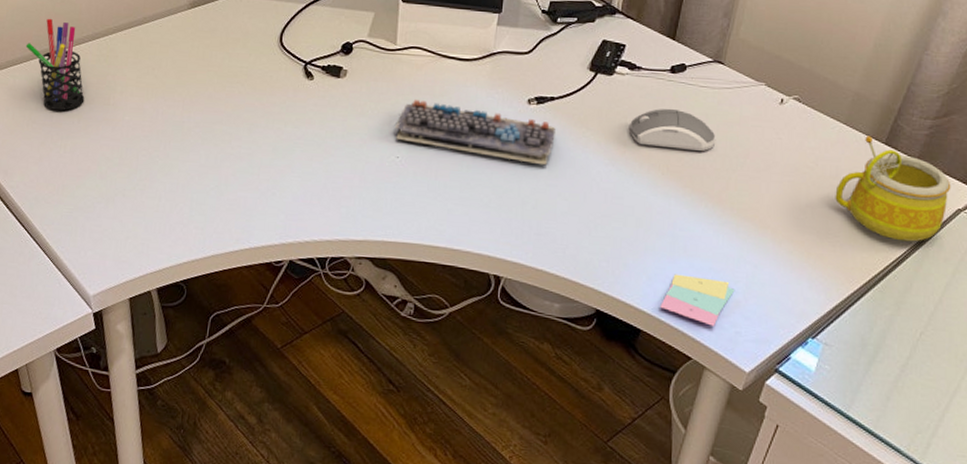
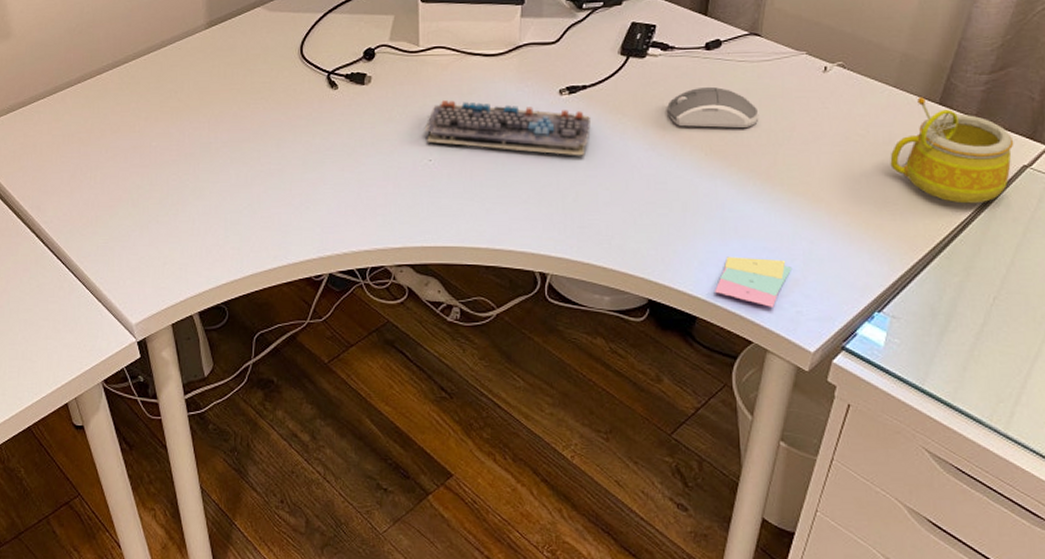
pen holder: present [25,18,85,110] -> none [47,50,110,142]

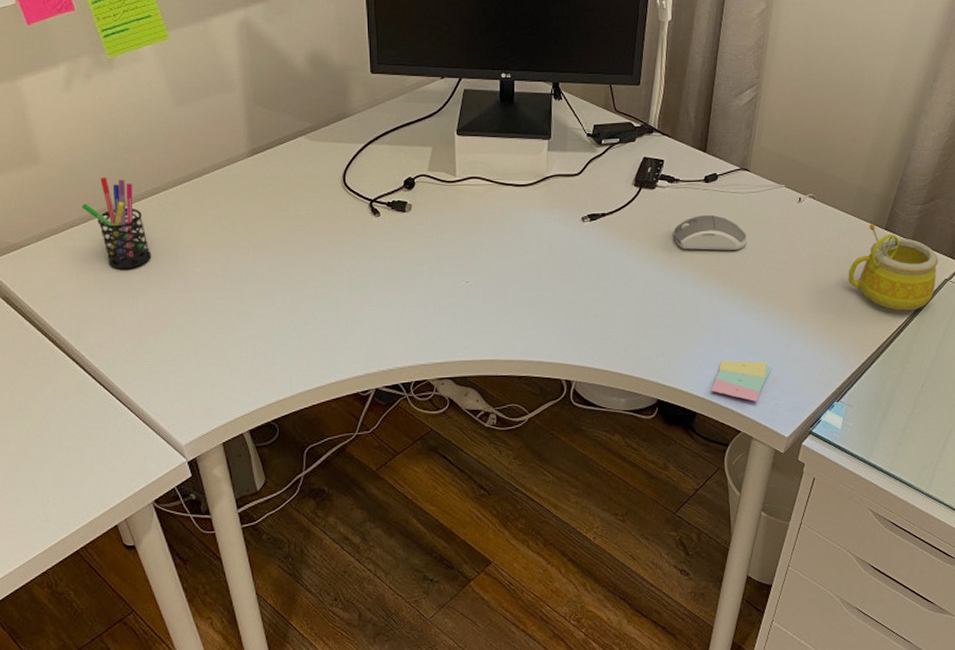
pen holder: none [47,50,110,142] -> present [81,177,152,268]
computer keyboard: present [424,99,590,156] -> none [461,226,609,276]

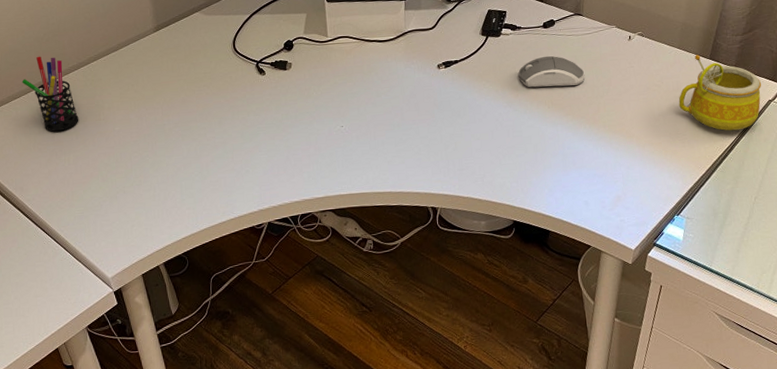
sticky notes: present [711,360,772,402] -> none [561,182,616,219]

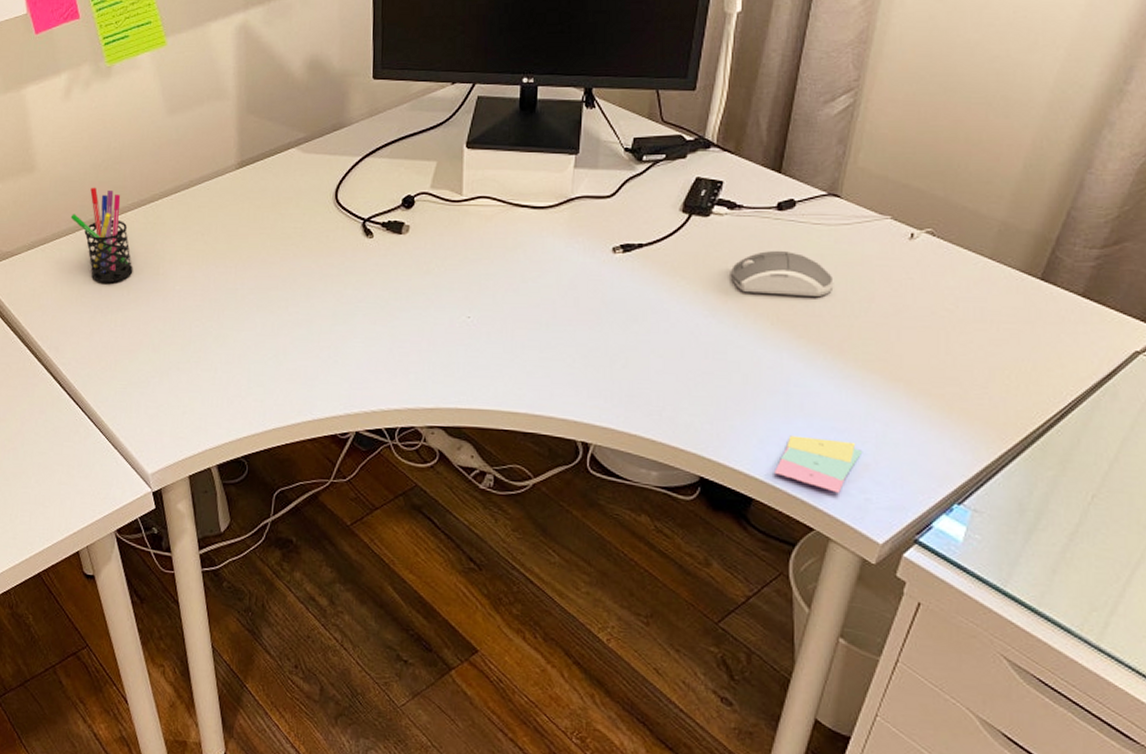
sticky notes: none [561,182,616,219] -> present [775,435,863,493]
mug: present [678,55,762,131] -> none [981,271,1126,391]

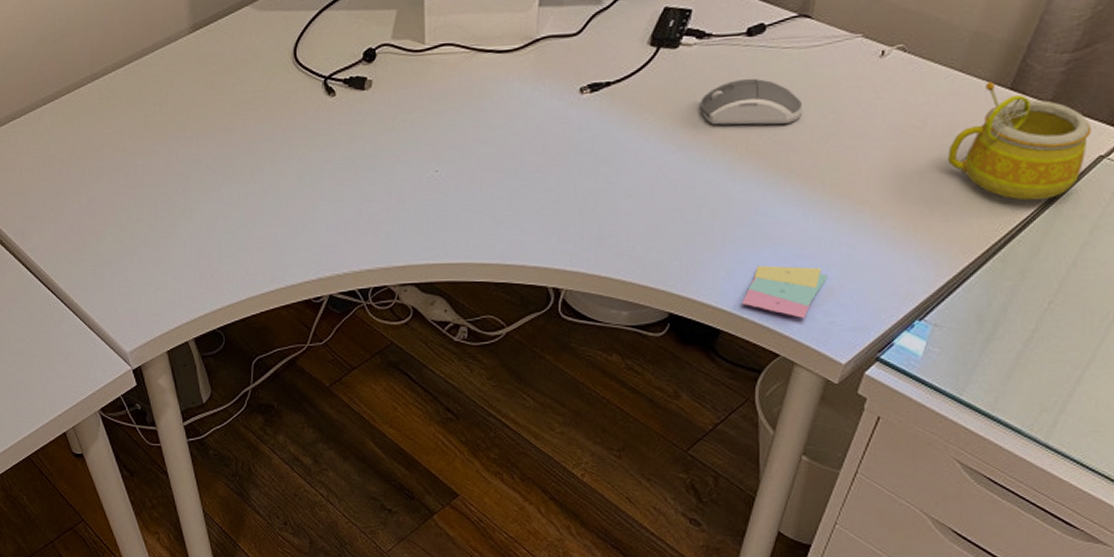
pen holder: present [70,187,133,282] -> none [22,63,92,163]
mug: none [981,271,1126,391] -> present [947,82,1092,201]

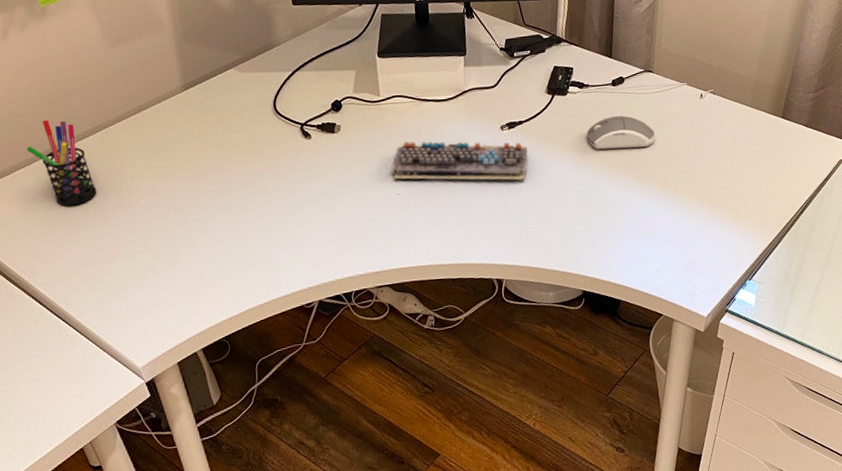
pen holder: none [22,63,92,163] -> present [26,119,97,205]
computer keyboard: none [430,103,613,162] -> present [390,141,528,180]
sticky notes: present [742,265,829,318] -> none [632,248,688,286]
mug: present [947,82,1092,201] -> none [750,113,833,192]

